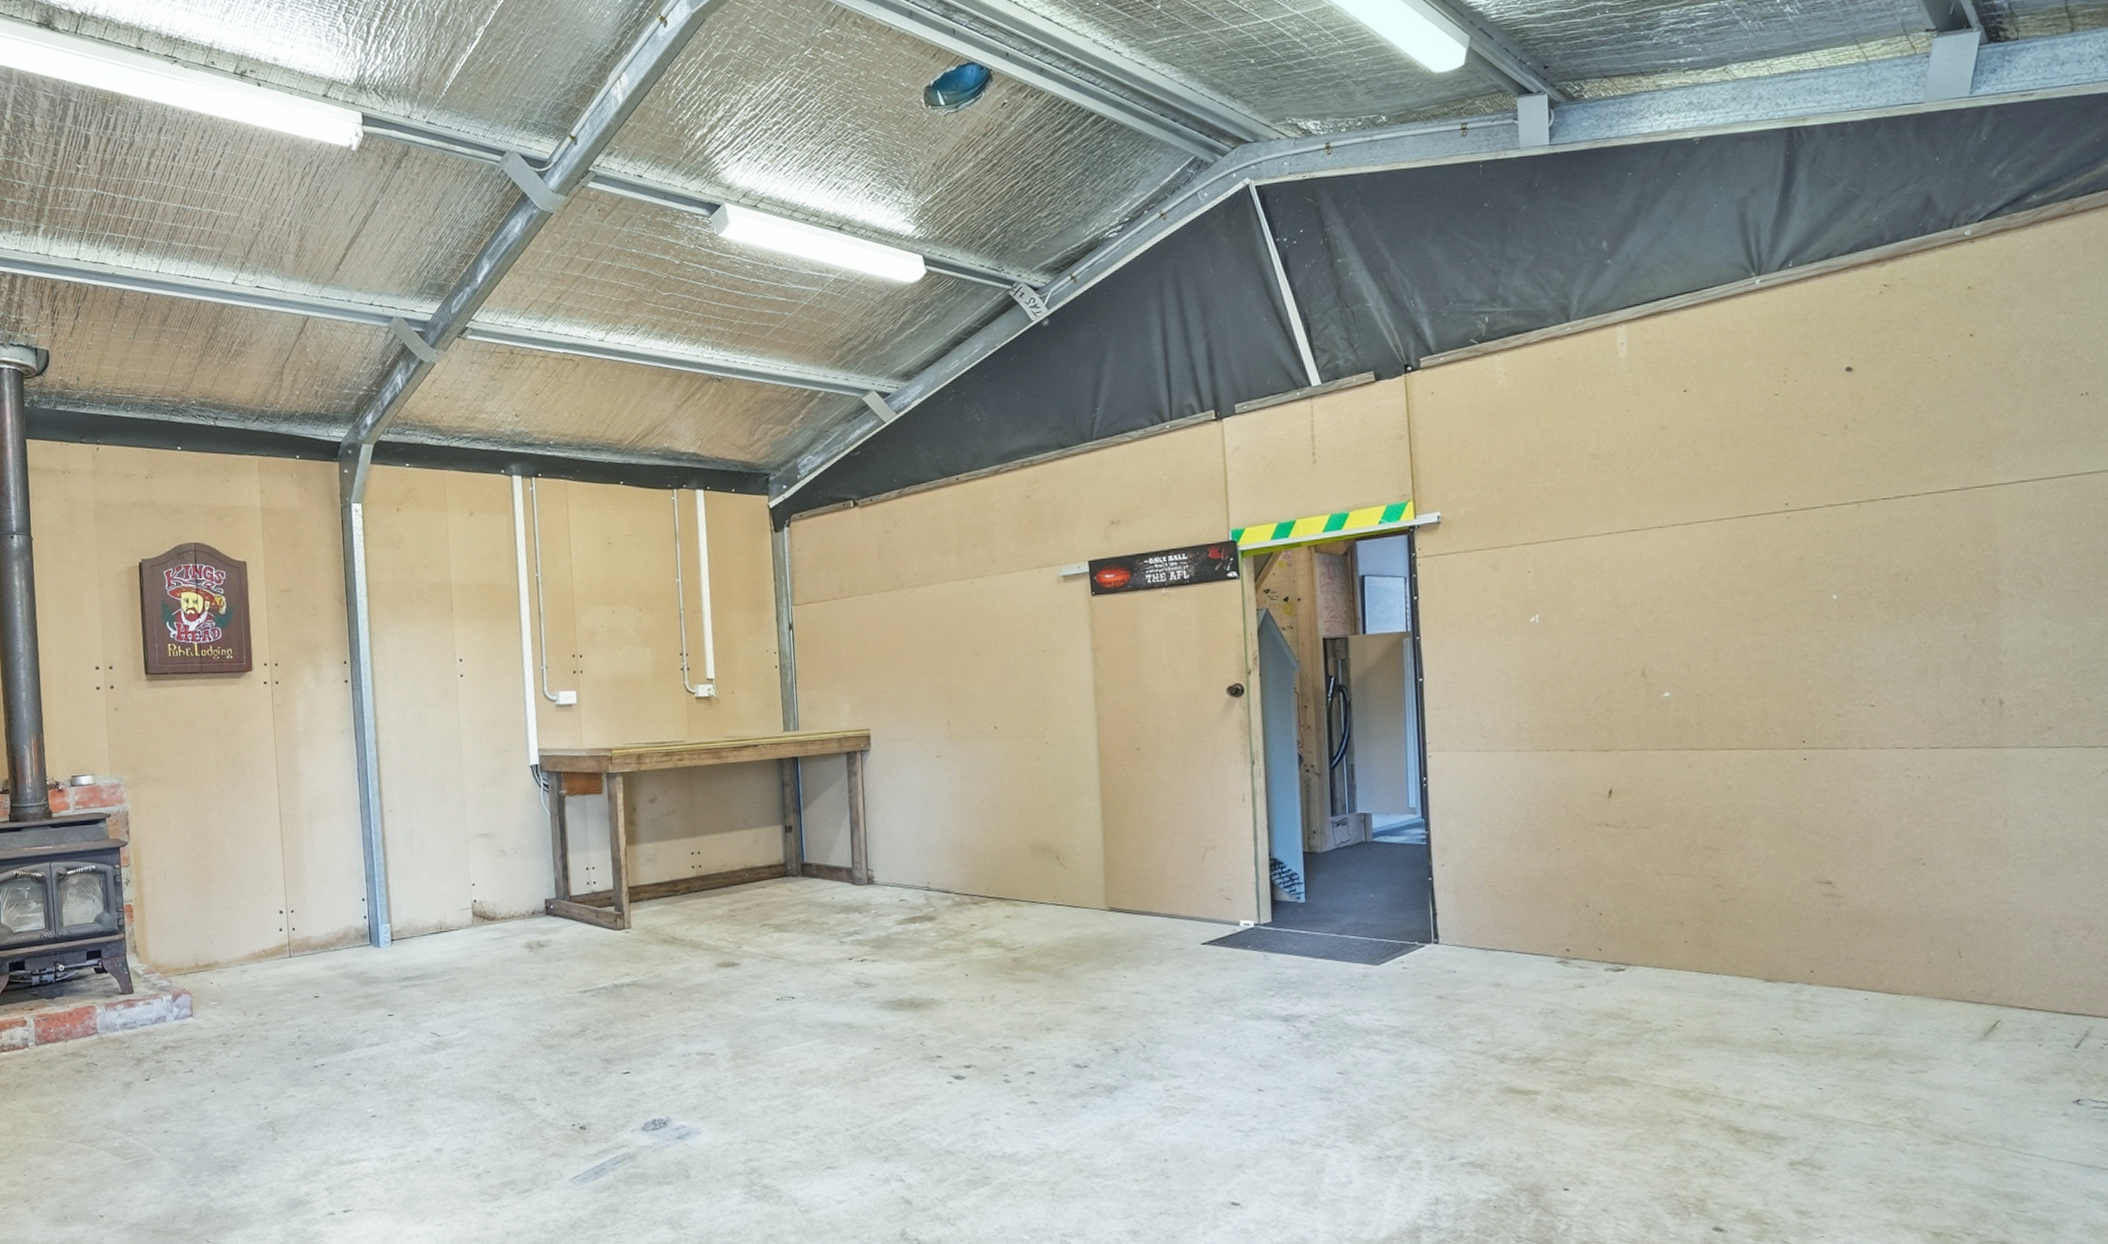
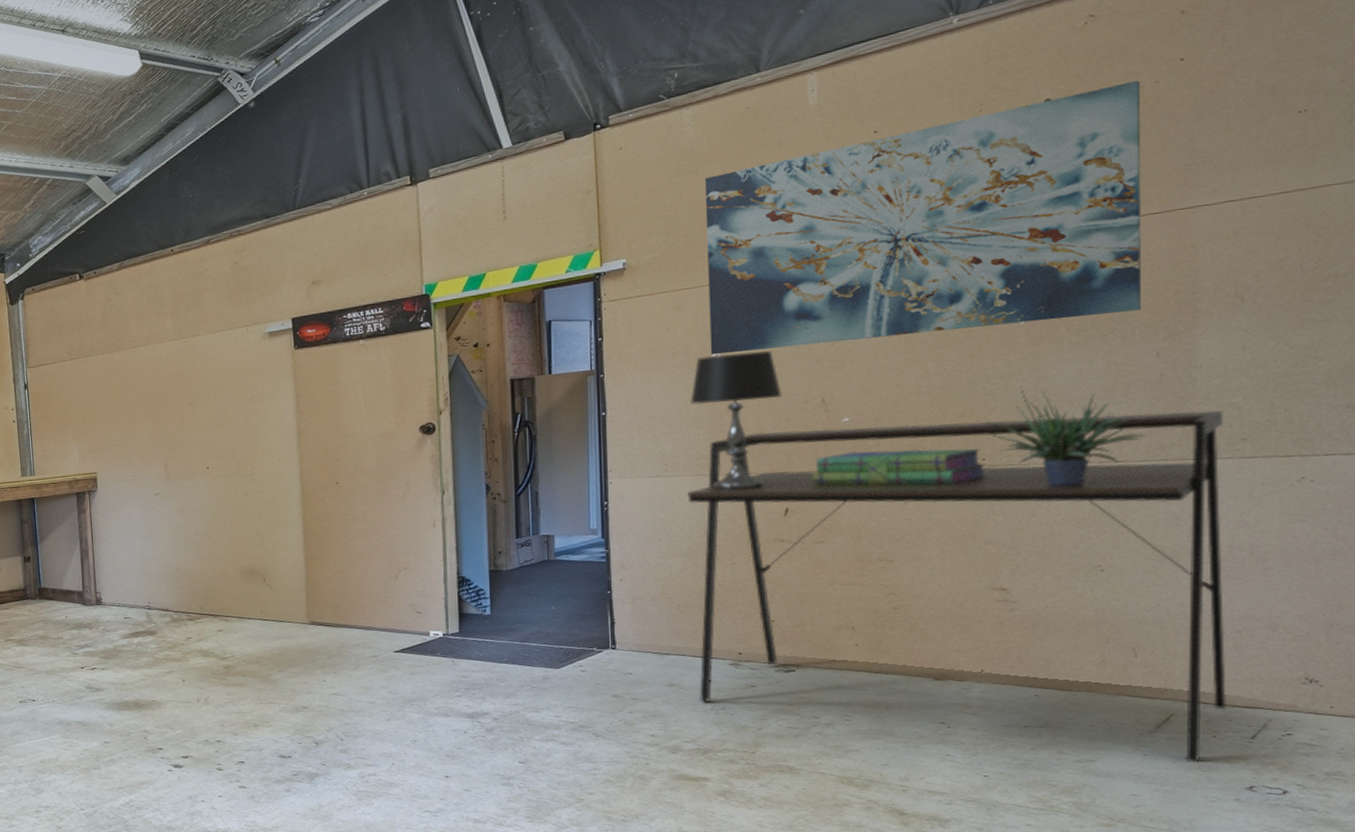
table lamp: none [1509,618,1603,768] -> present [690,351,783,490]
desk: none [1509,696,2051,1074] -> present [687,410,1228,763]
wall art: none [1518,353,1947,620] -> present [704,80,1142,355]
stack of books: none [1635,728,1806,768] -> present [812,448,986,485]
potted plant: none [1804,664,1958,773] -> present [985,386,1146,486]

